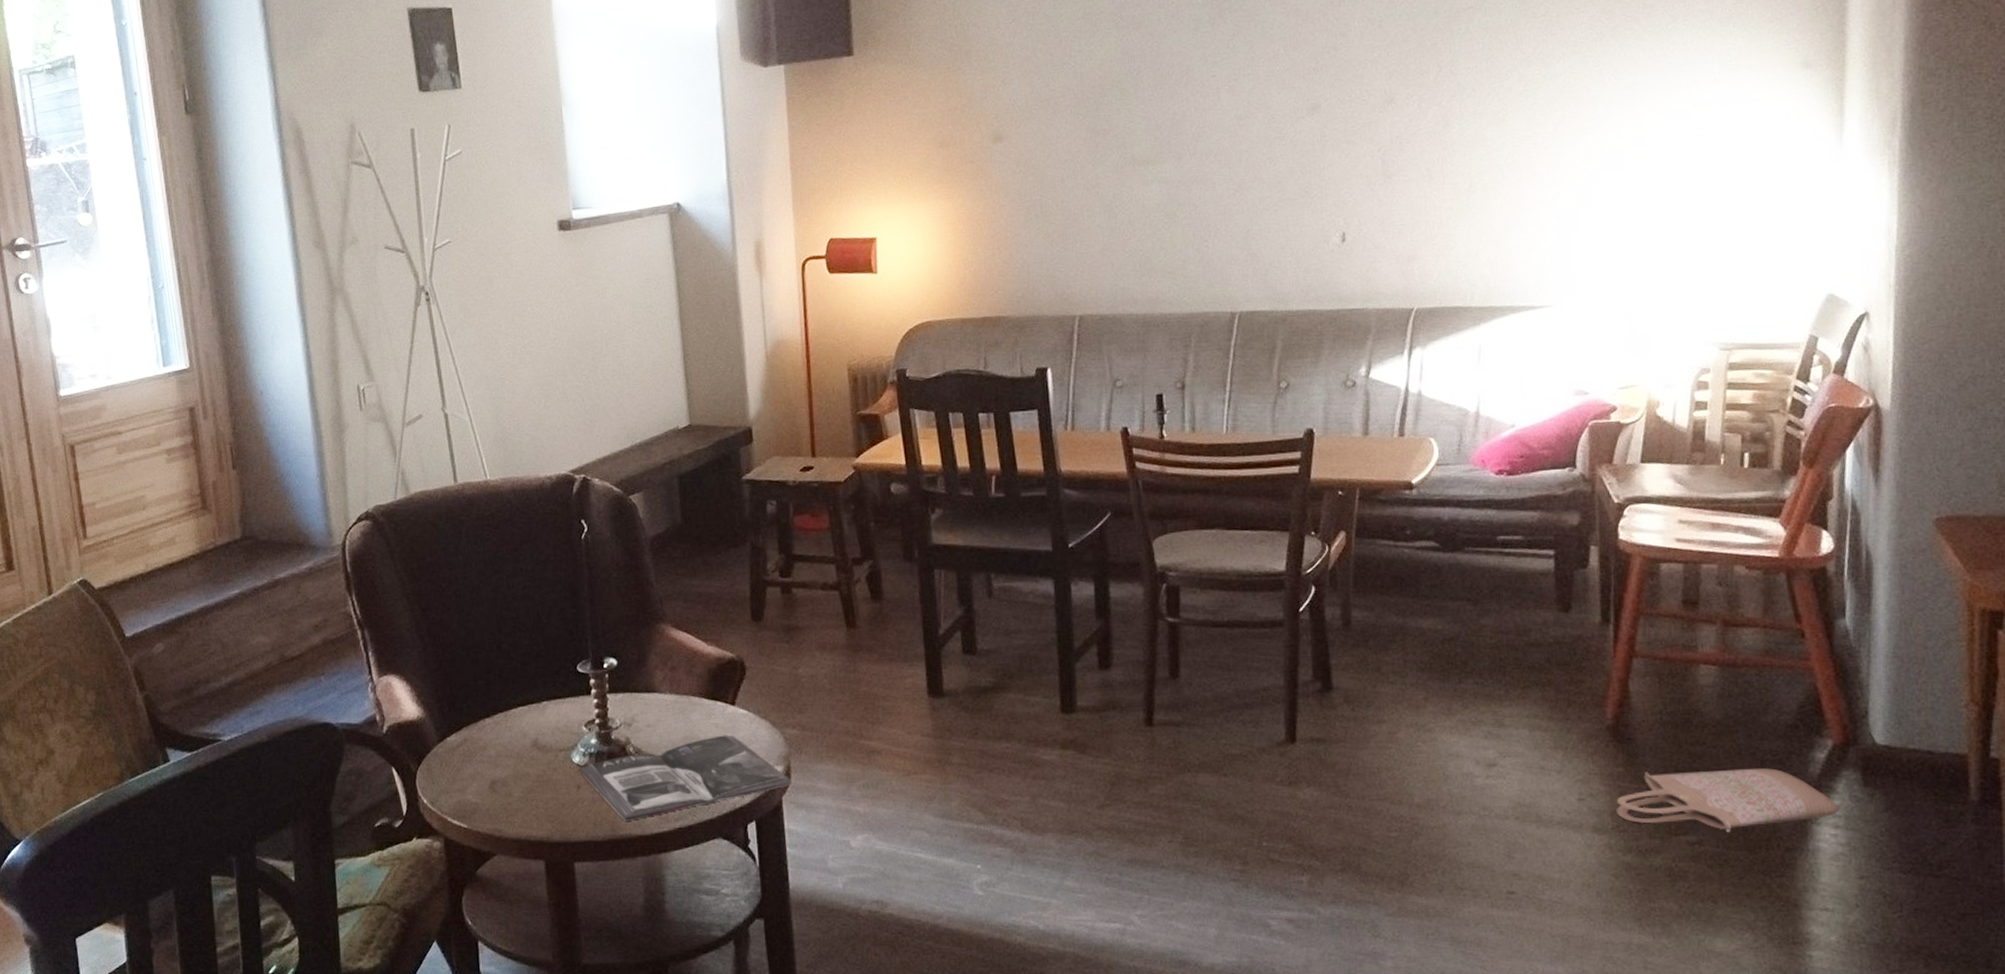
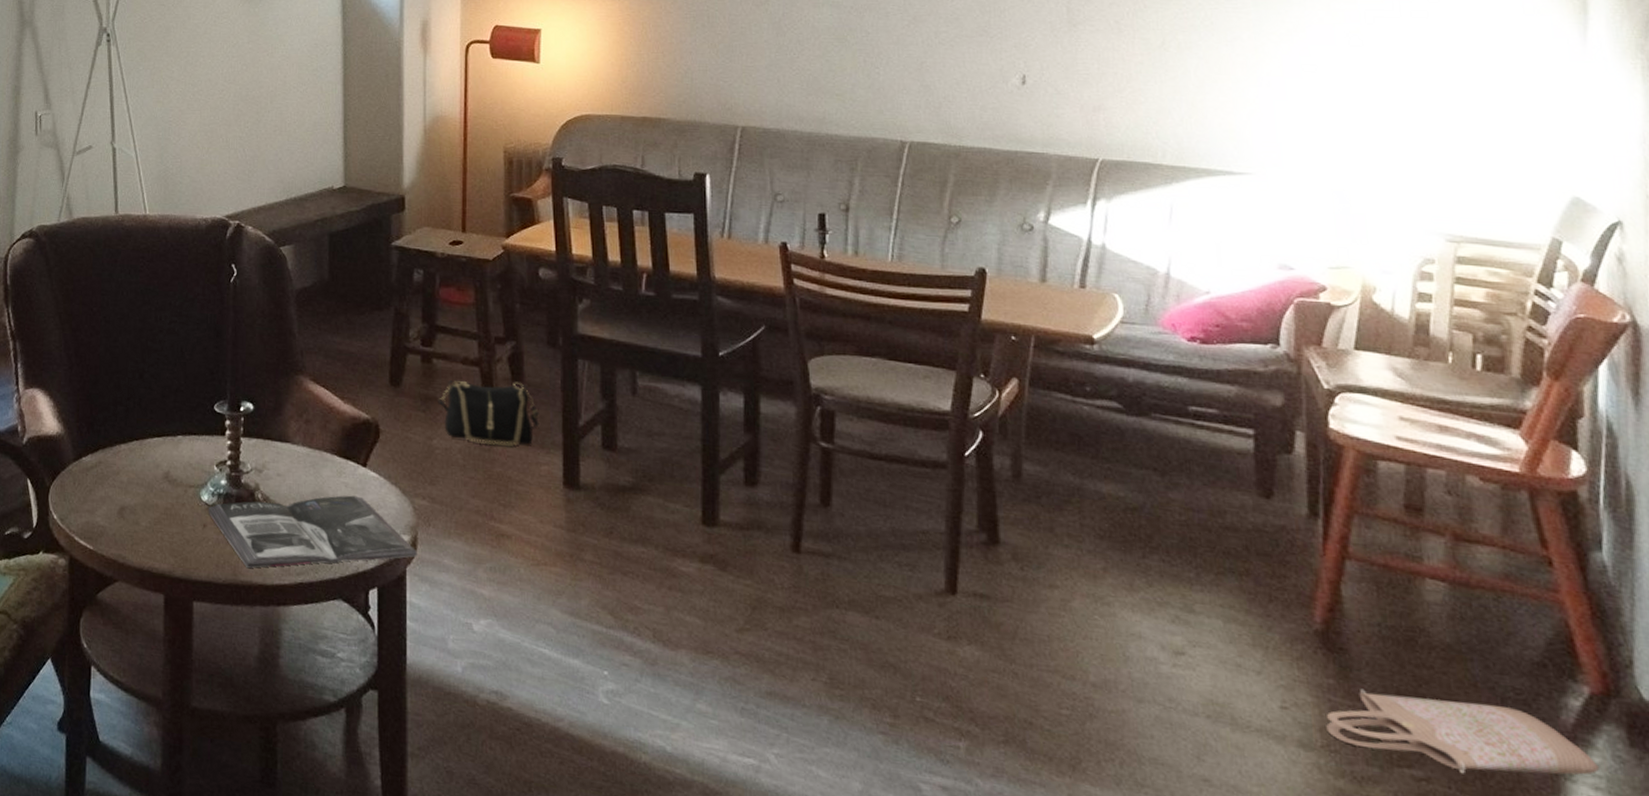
handbag: none [800,600,901,667] -> present [438,380,539,447]

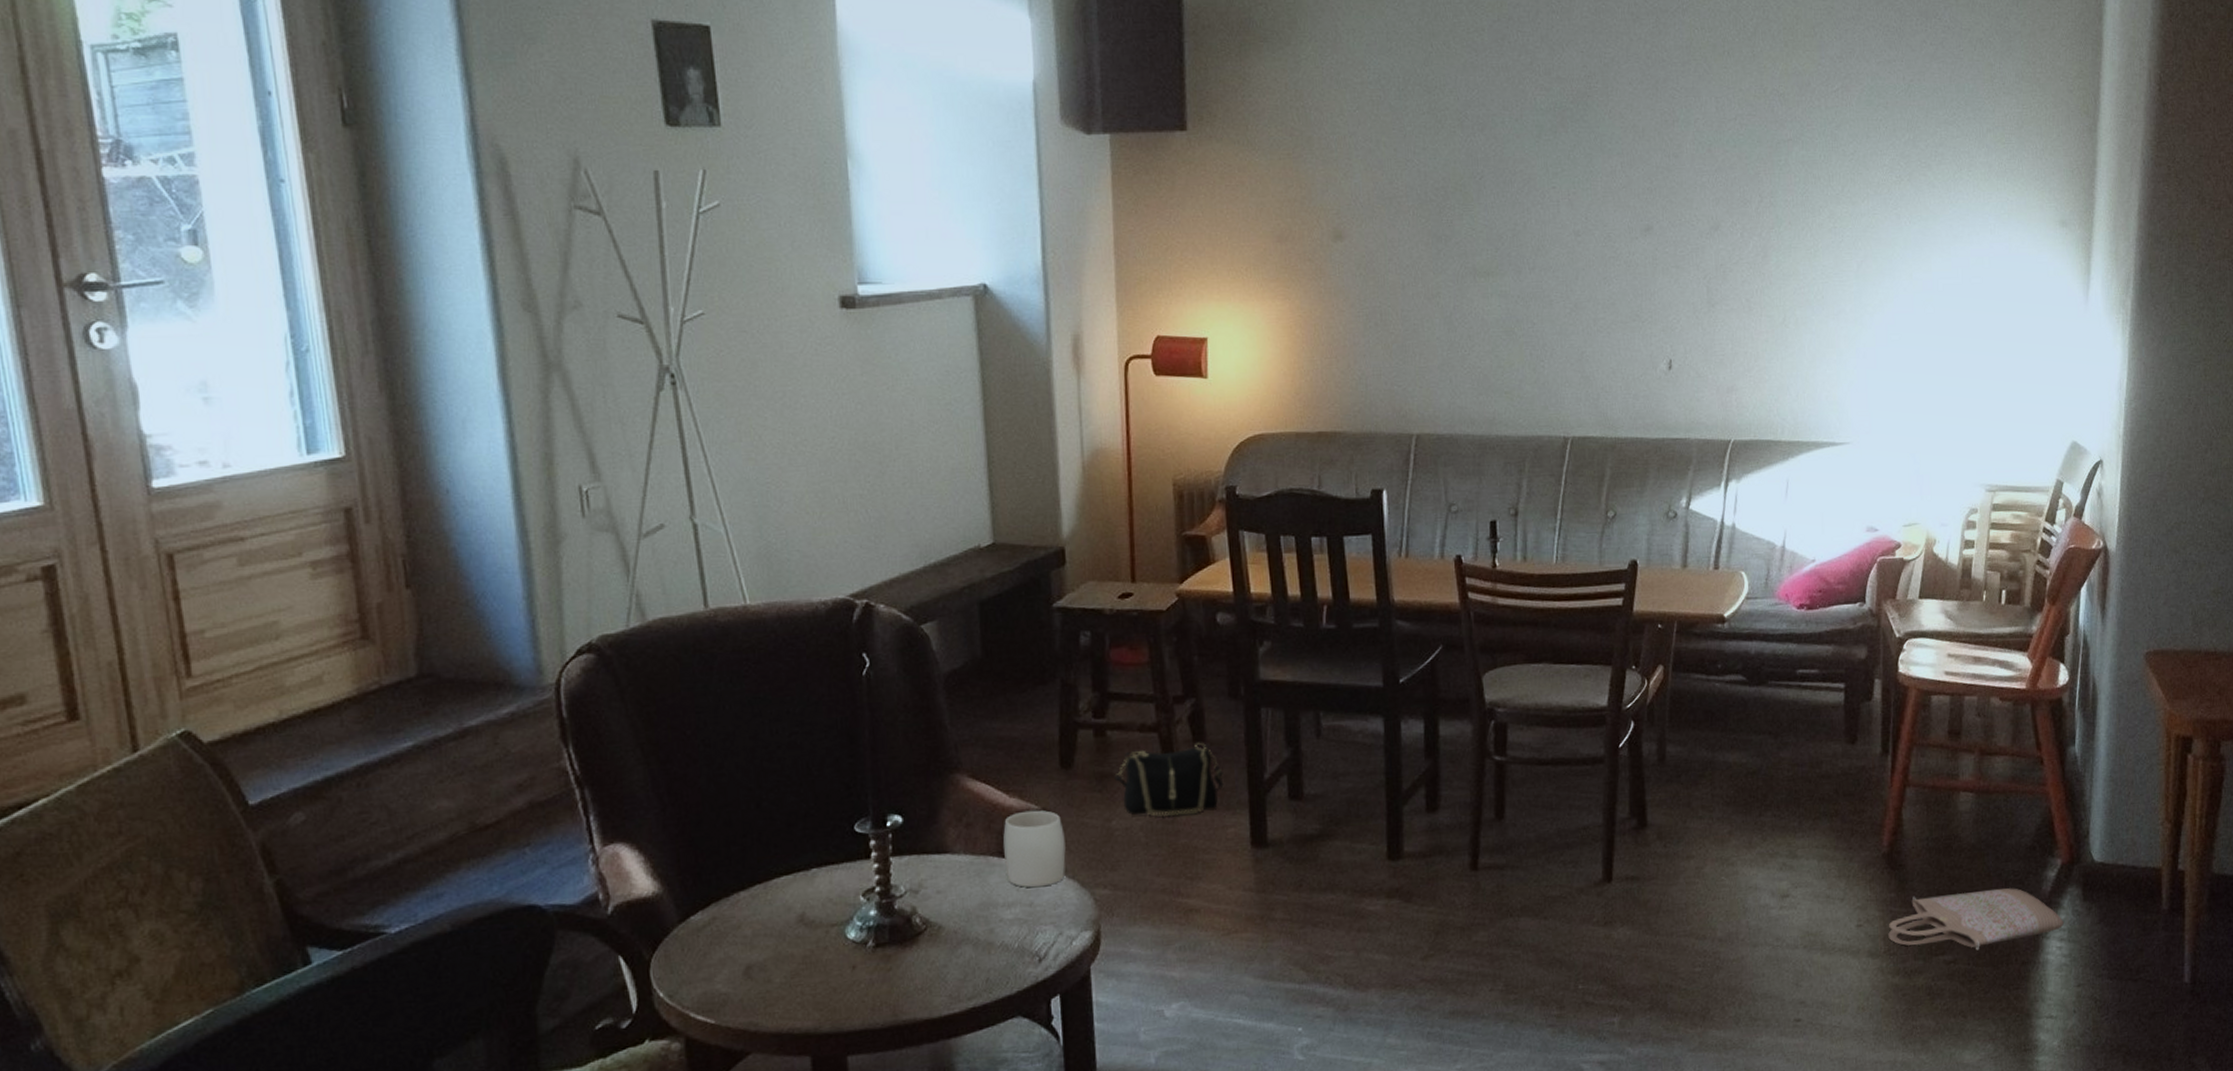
magazine: present [209,495,418,568] -> none [857,898,1103,1004]
mug: none [335,417,390,488] -> present [1002,810,1066,888]

